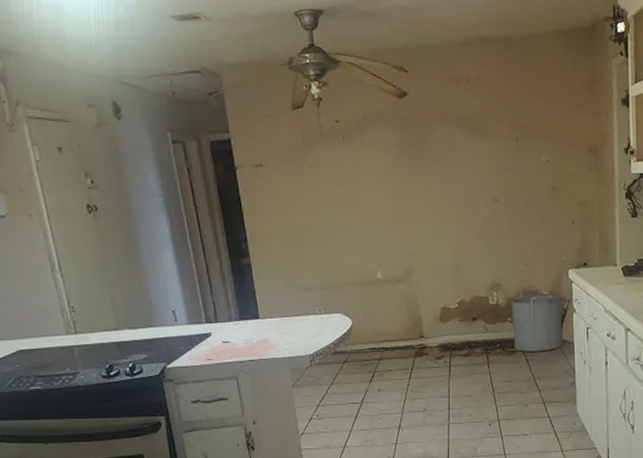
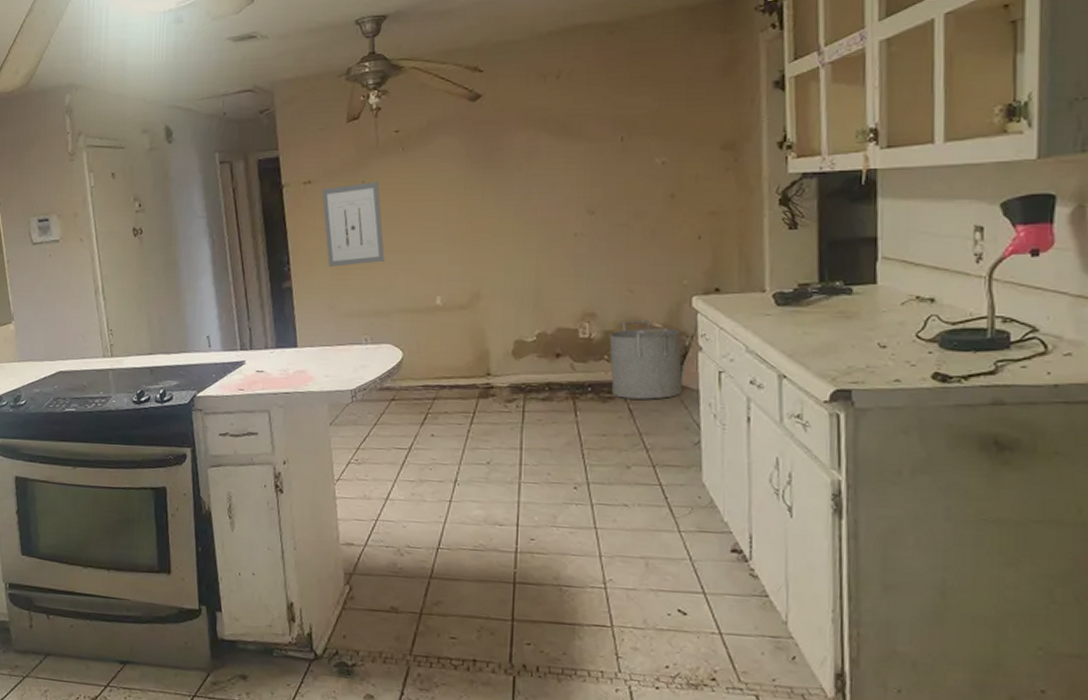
wall art: none [273,167,332,245] -> present [322,182,385,267]

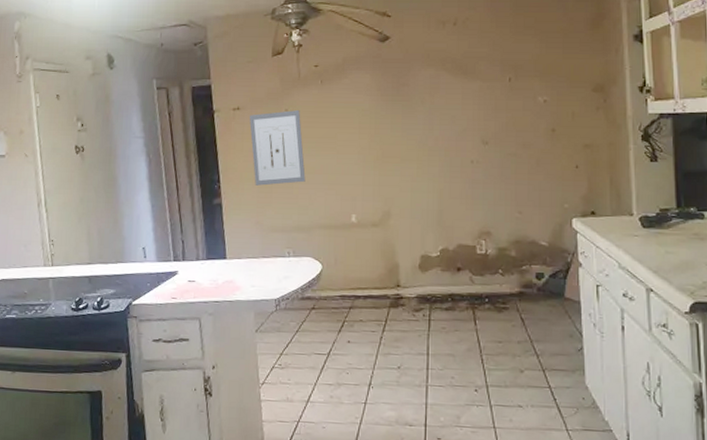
bucket: present [609,319,682,400] -> none [503,238,566,310]

